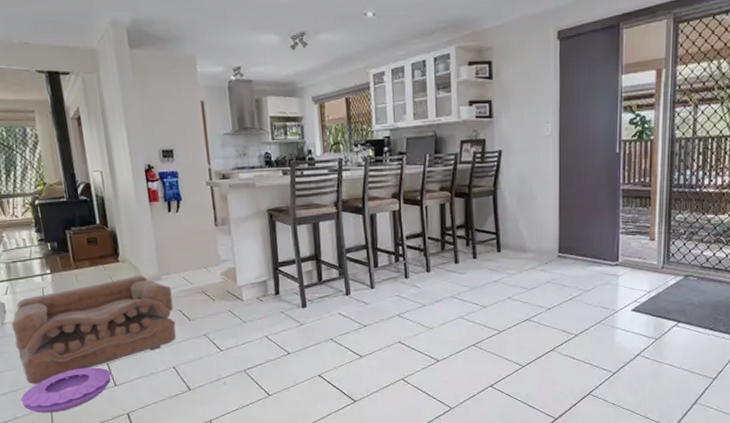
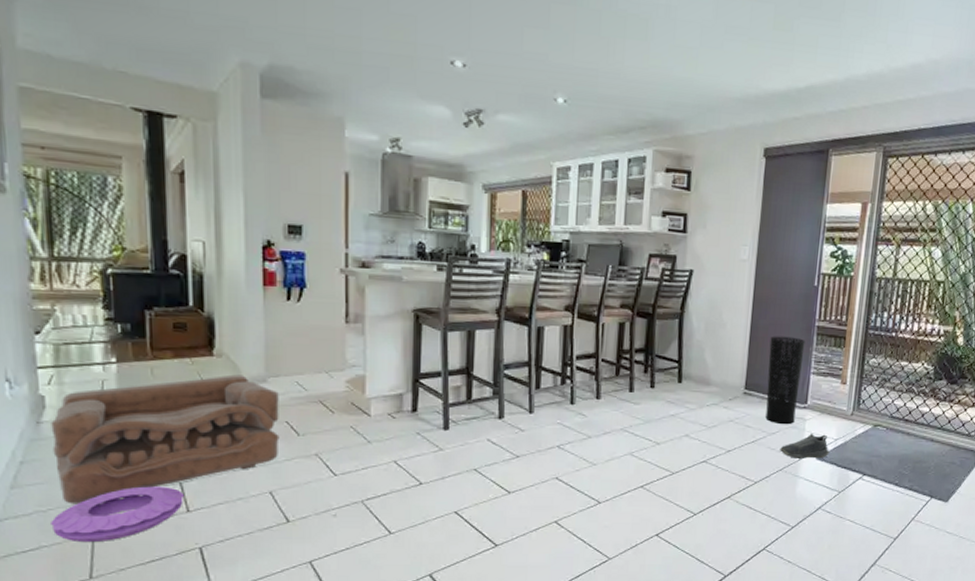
umbrella stand: none [578,201,612,282] -> present [765,336,805,425]
shoe: none [596,288,643,311] -> present [780,434,829,459]

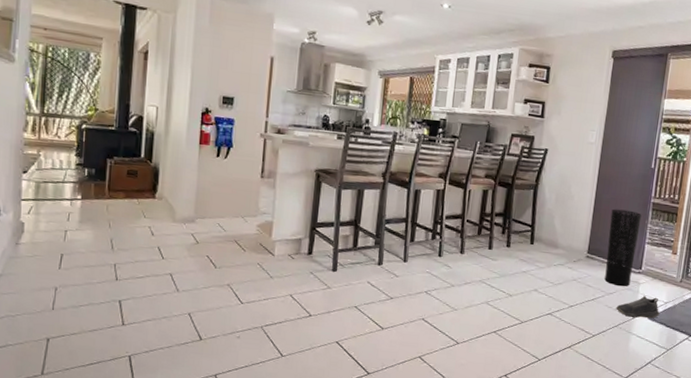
dog bed: present [51,374,280,505] -> none [25,214,203,313]
dog toy: present [51,486,185,543] -> none [17,301,122,345]

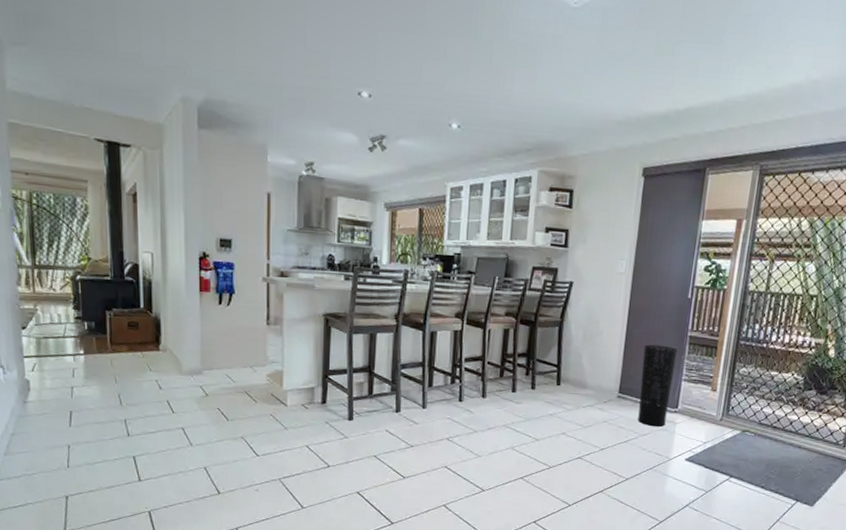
shoe: present [616,296,660,318] -> none [650,436,698,459]

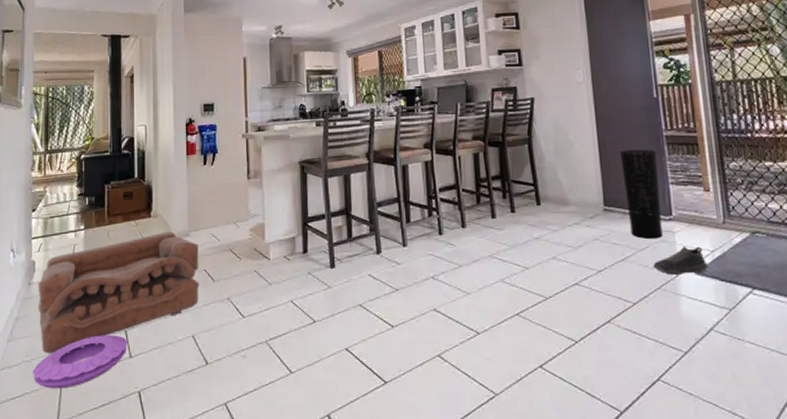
dog bed: none [34,367,212,471] -> present [38,231,200,354]
dog toy: none [35,458,137,503] -> present [33,335,129,389]
shoe: none [650,436,698,459] -> present [653,246,708,275]

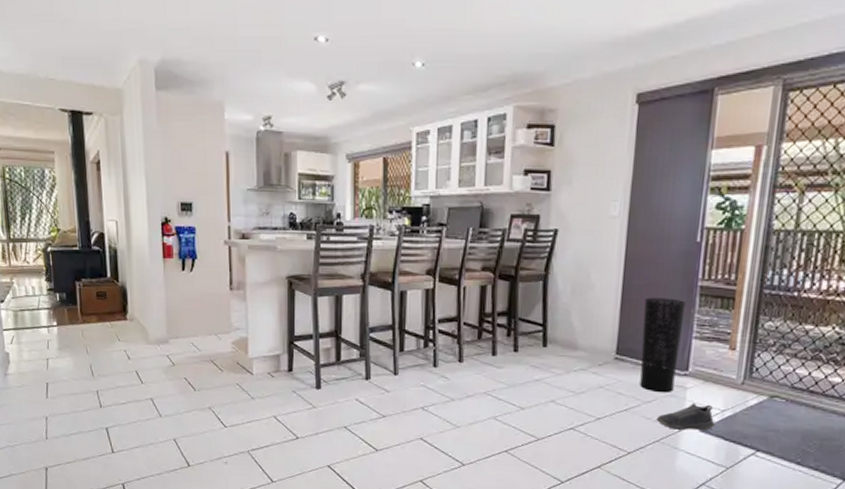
dog toy: present [33,335,129,389] -> none [17,429,110,474]
dog bed: present [38,231,200,354] -> none [14,336,180,442]

